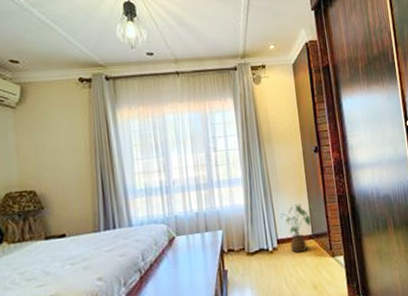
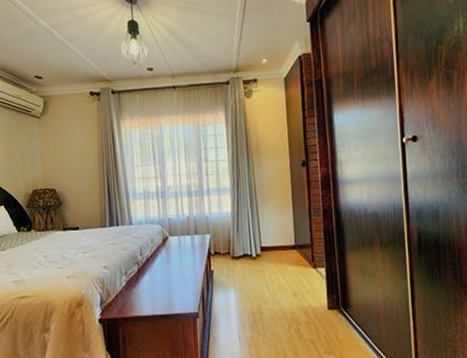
house plant: present [280,203,315,253] -> none [264,215,299,261]

